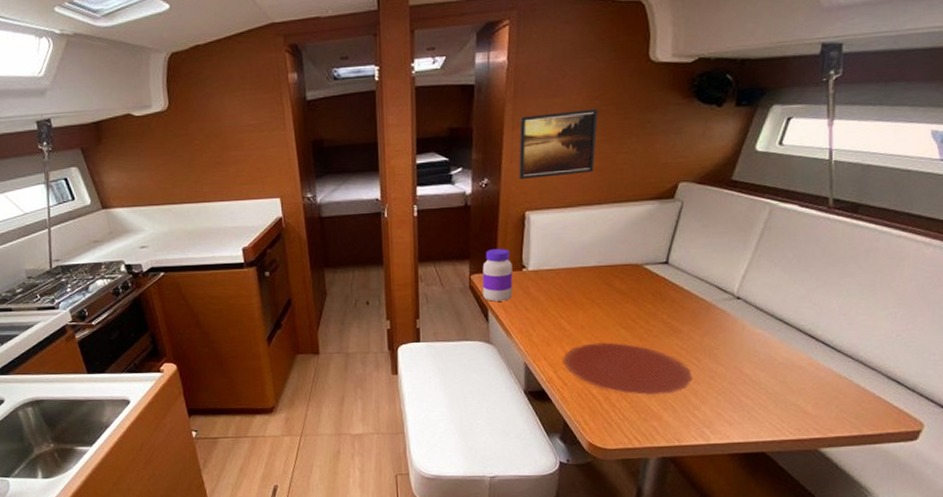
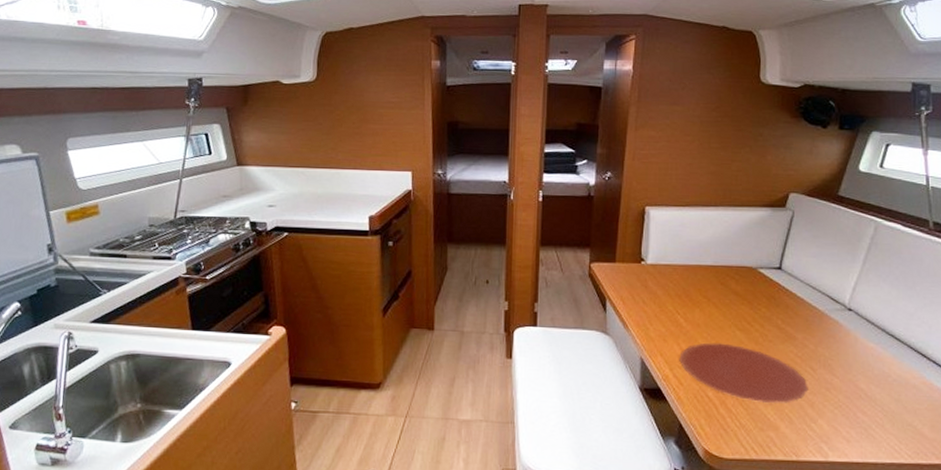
jar: present [482,248,513,302] -> none [602,239,631,292]
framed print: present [519,108,598,180] -> none [640,118,714,177]

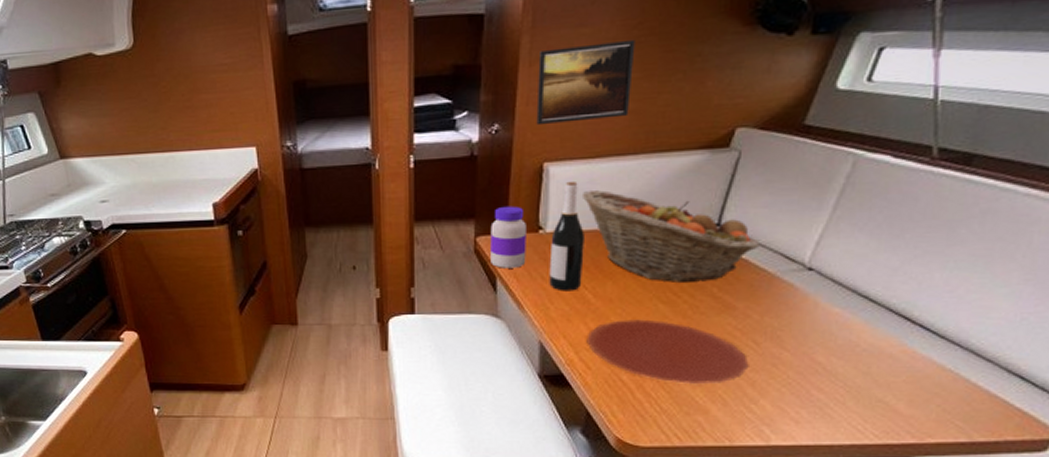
jar: none [602,239,631,292] -> present [490,206,526,268]
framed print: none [640,118,714,177] -> present [536,39,635,126]
wine bottle: none [649,223,677,315] -> present [549,181,584,291]
fruit basket: none [675,232,812,314] -> present [581,190,761,282]

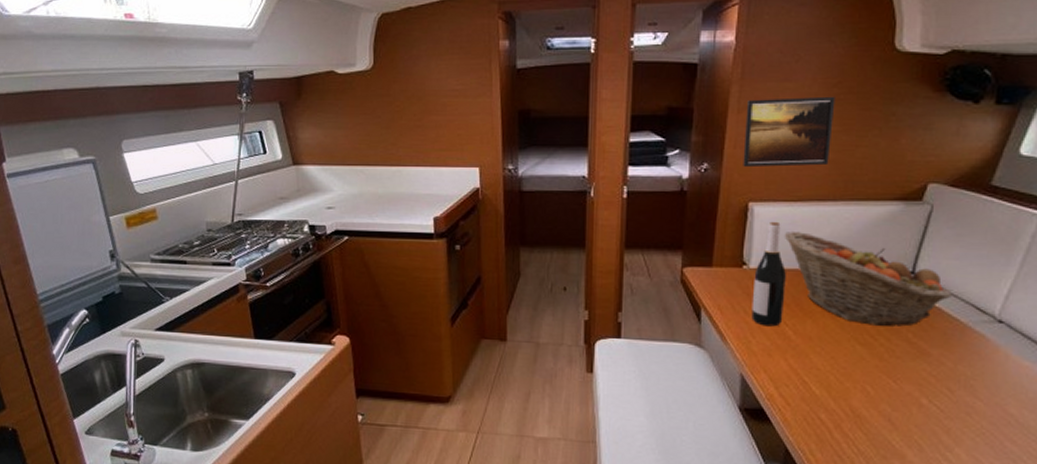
jar: present [490,206,526,268] -> none [696,240,731,300]
plate: present [586,319,749,384] -> none [786,358,944,429]

